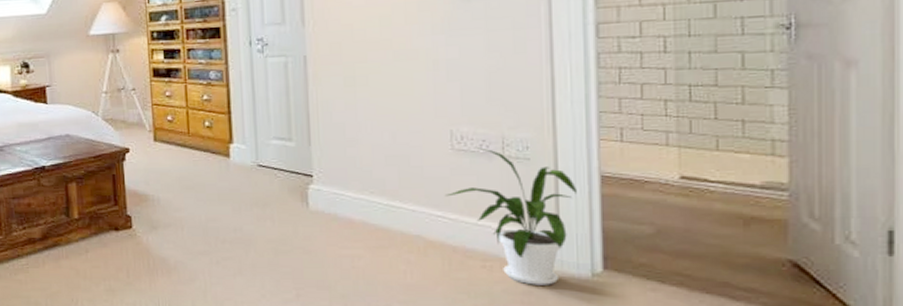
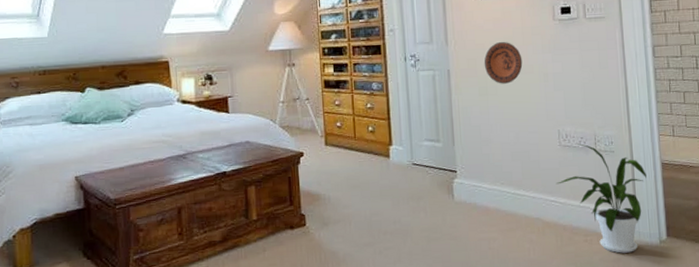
decorative plate: none [351,20,404,73] -> present [484,41,523,84]

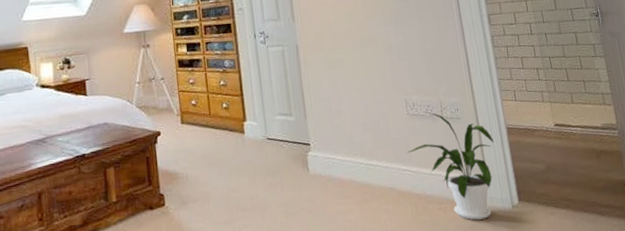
decorative plate: present [484,41,523,84] -> none [330,15,367,57]

